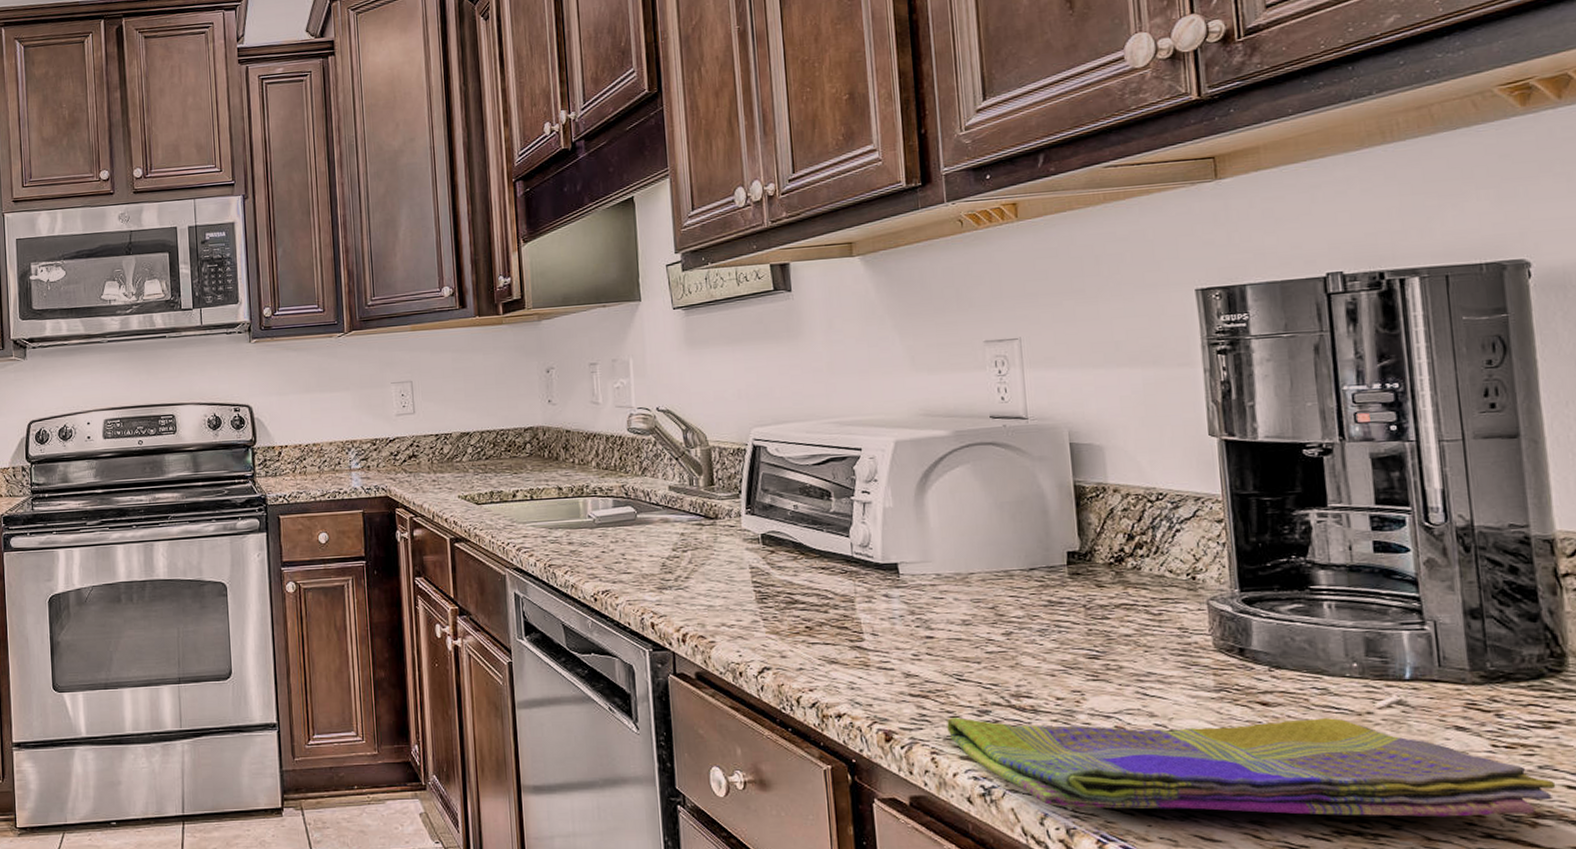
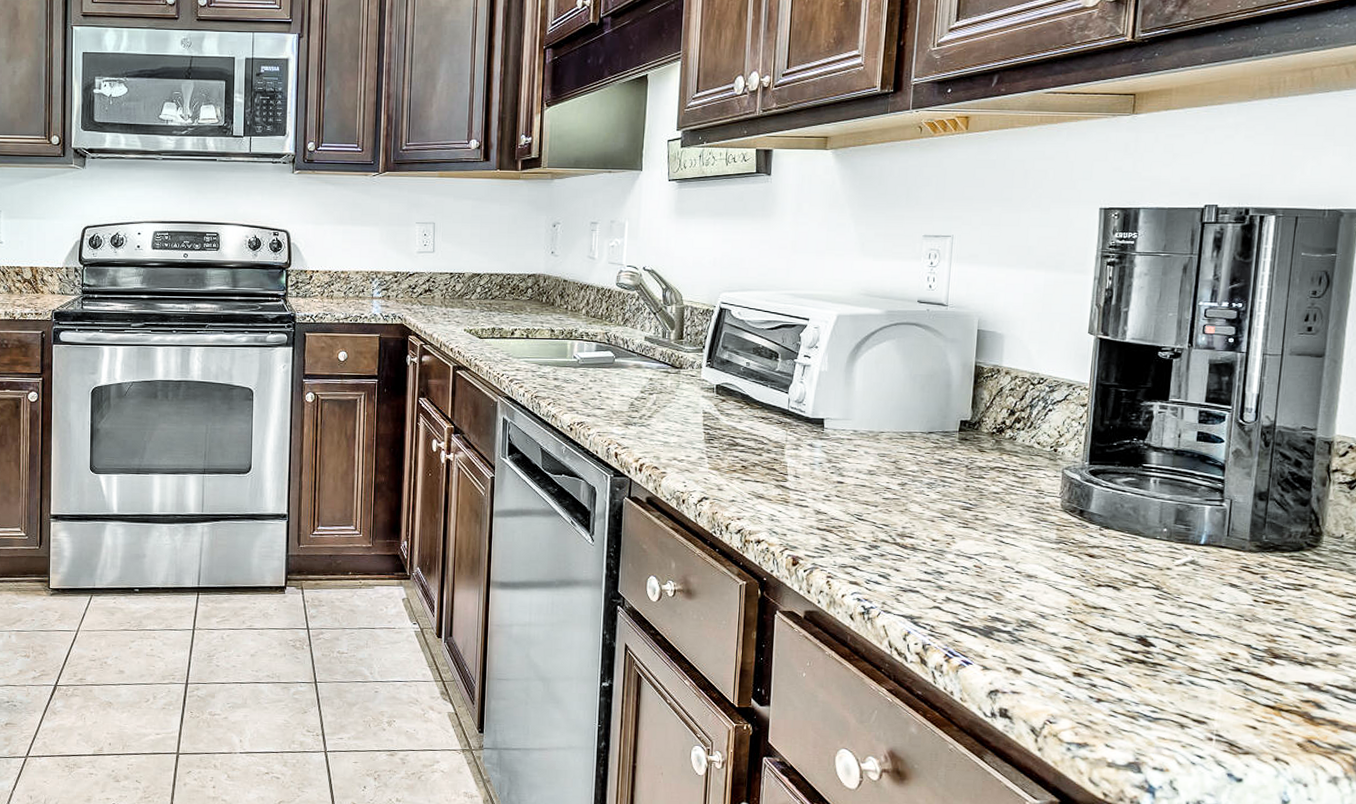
dish towel: present [947,717,1556,817] -> none [843,549,1294,655]

